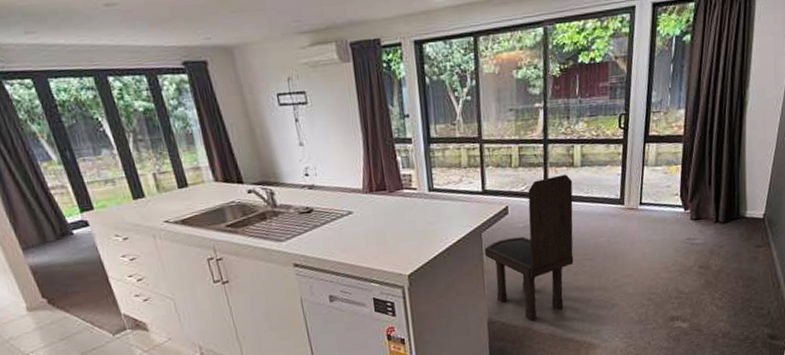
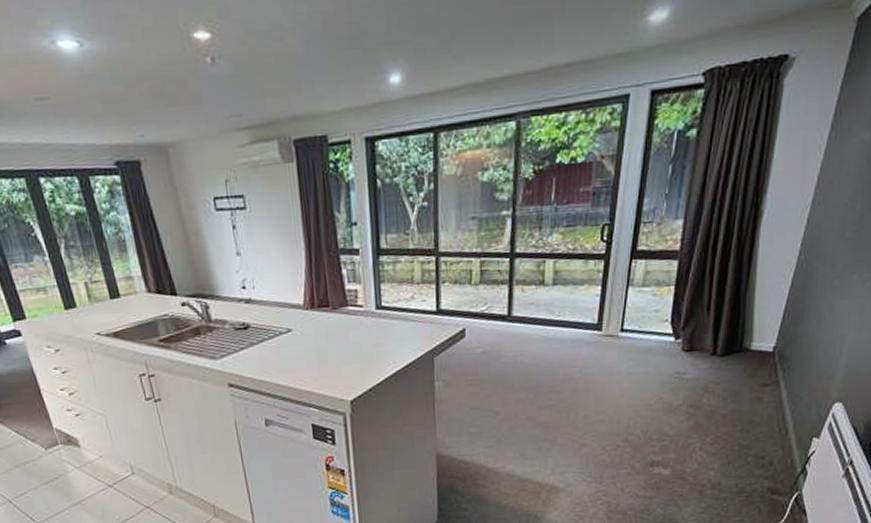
dining chair: present [484,174,574,321] -> none [436,294,542,458]

